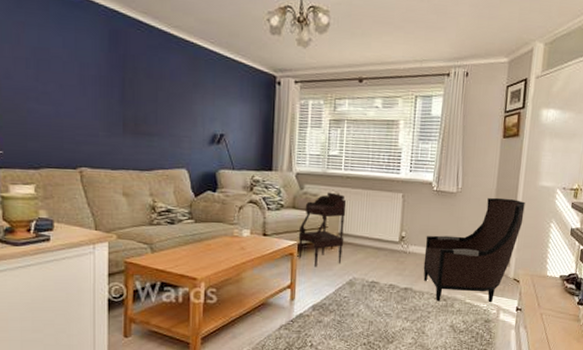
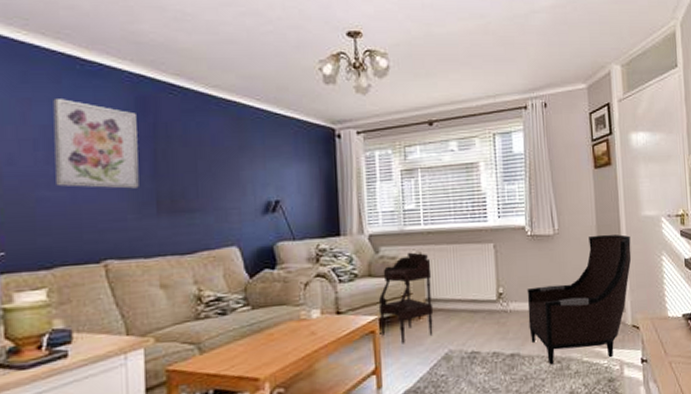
wall art: none [42,24,109,110] -> present [53,99,139,189]

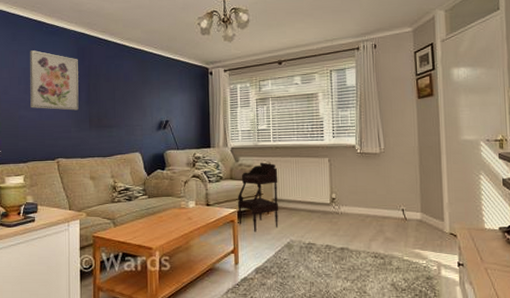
armchair: present [527,234,632,365] -> none [355,154,451,260]

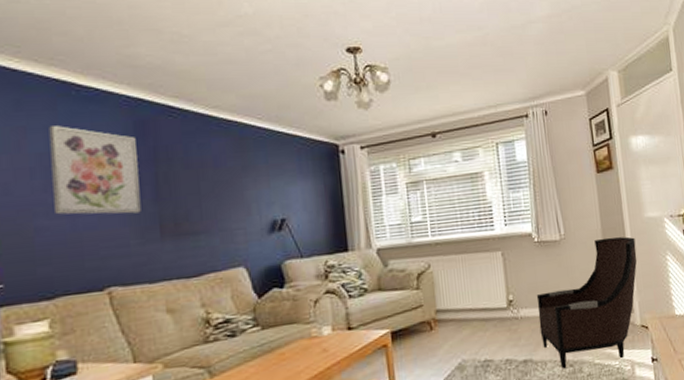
side table: present [237,162,279,232] -> none [389,264,446,357]
armchair: none [355,154,451,260] -> present [536,236,638,369]

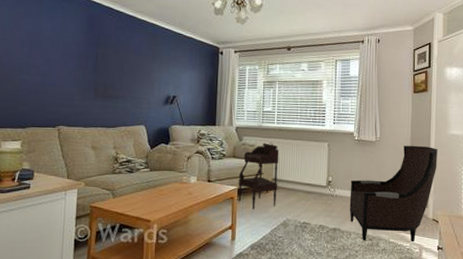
wall art: present [49,126,141,215] -> none [33,14,87,79]
side table: none [389,264,446,357] -> present [238,143,280,210]

